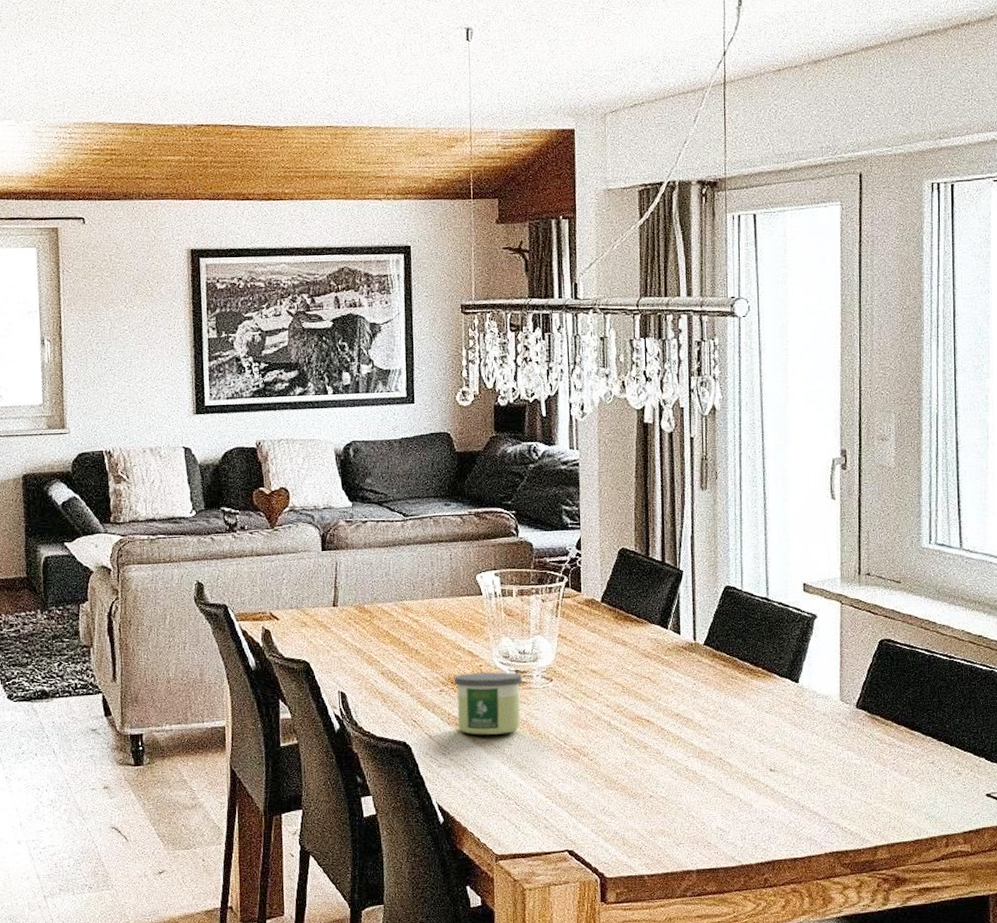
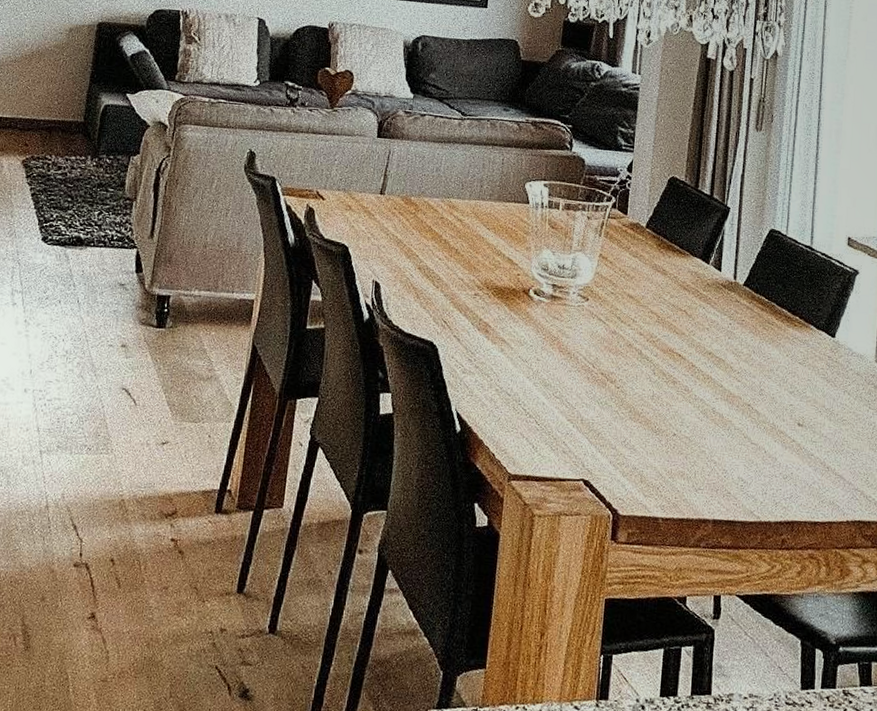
candle: present [453,672,522,735] -> none [487,280,558,348]

